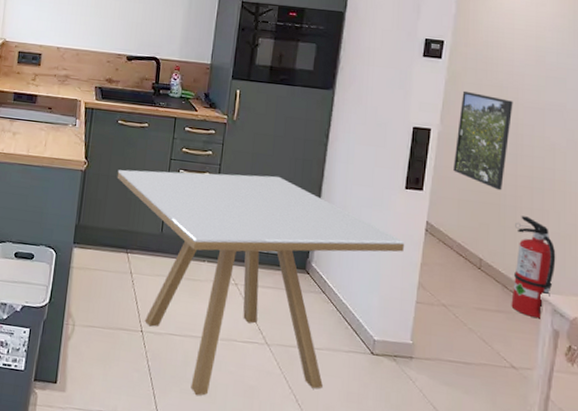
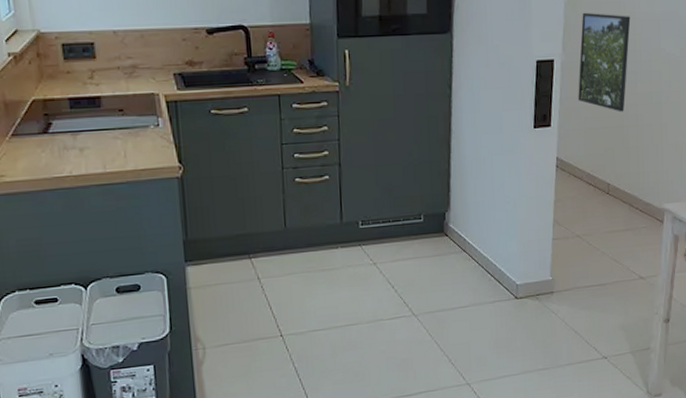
dining table: present [117,169,405,396] -> none [221,140,538,383]
fire extinguisher: present [511,216,556,318] -> none [637,133,674,228]

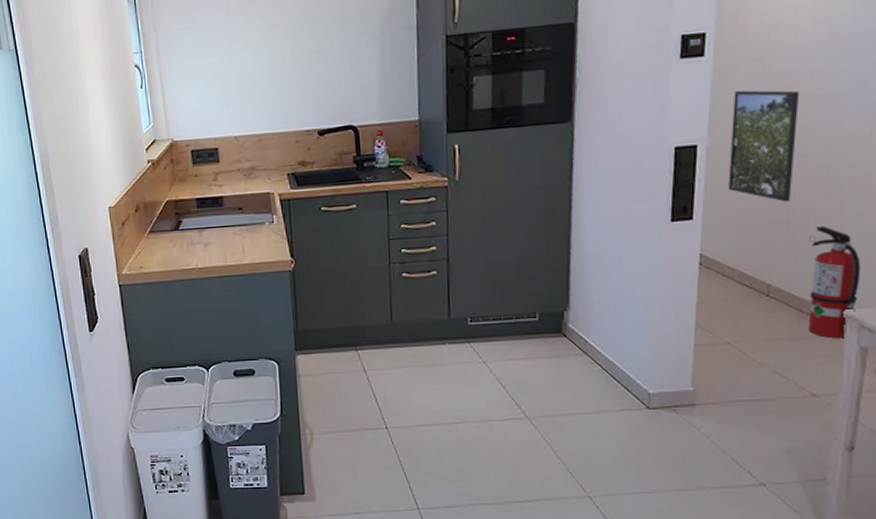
fire extinguisher: none [637,133,674,228] -> present [808,226,861,338]

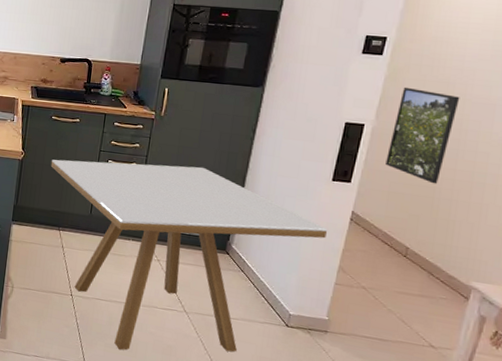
dining table: none [330,235,676,483] -> present [50,159,328,352]
fire extinguisher: present [808,226,861,338] -> none [436,209,492,304]

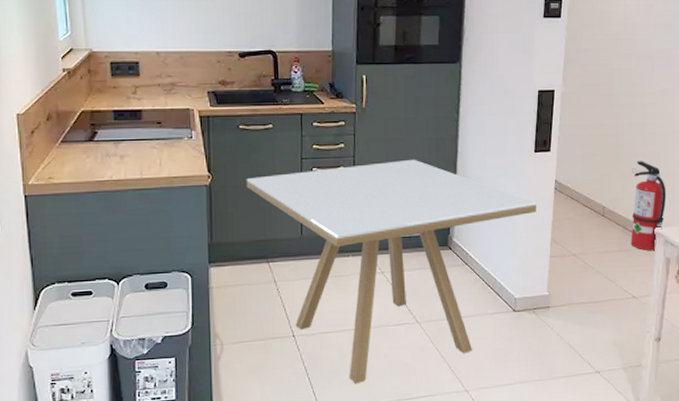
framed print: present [385,87,460,184] -> none [576,47,627,141]
fire extinguisher: none [436,209,492,304] -> present [631,161,667,250]

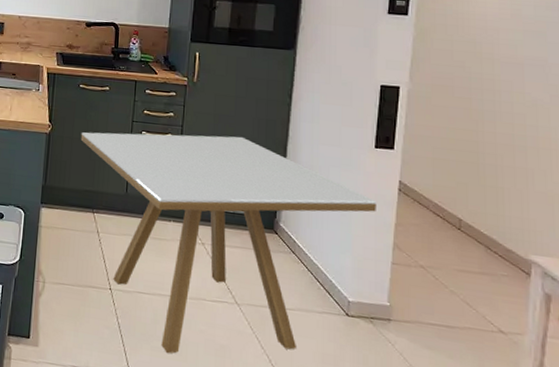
fire extinguisher: present [631,161,667,250] -> none [496,175,544,281]

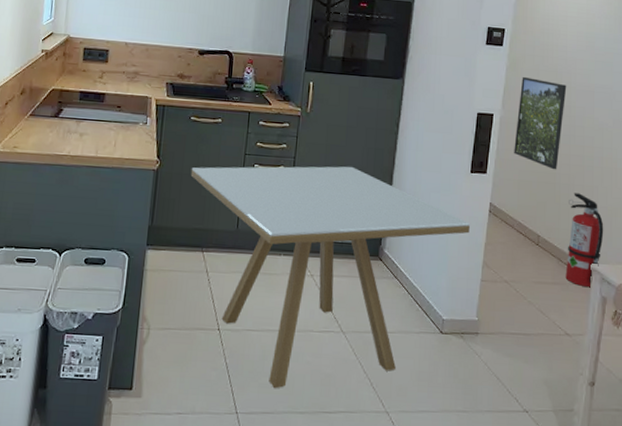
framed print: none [426,47,488,149] -> present [514,76,567,170]
fire extinguisher: none [496,175,544,281] -> present [565,193,604,287]

